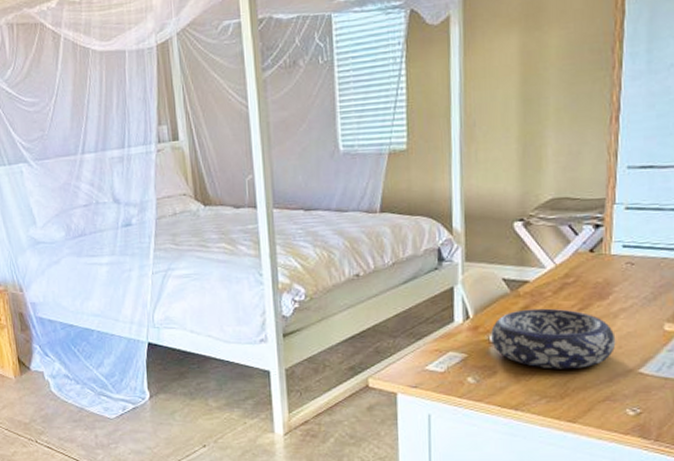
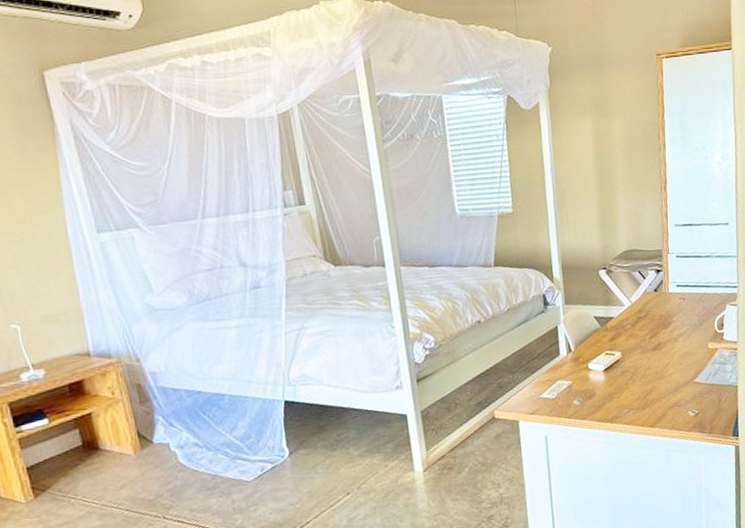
decorative bowl: present [491,308,616,369] -> none [588,338,678,387]

